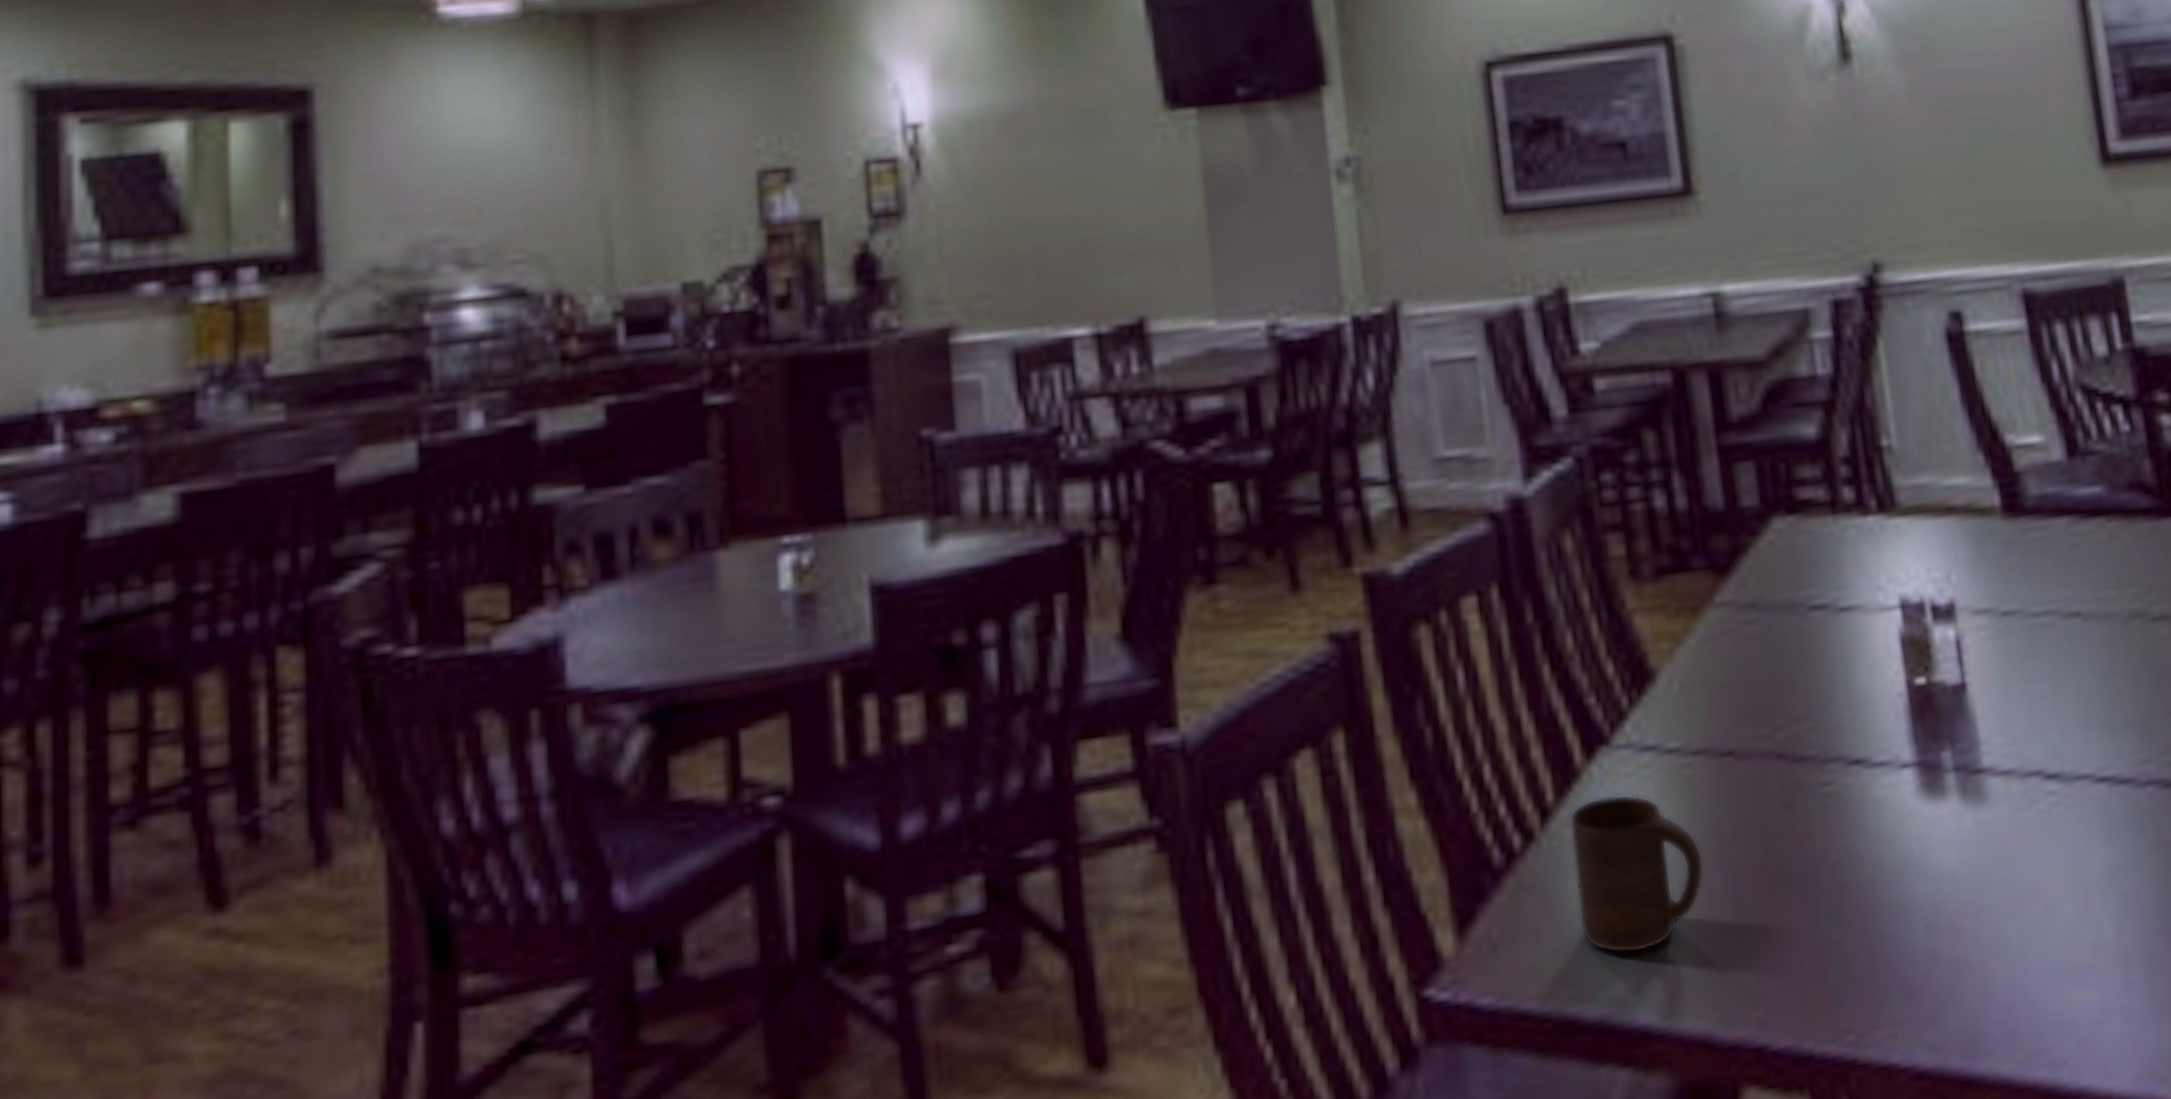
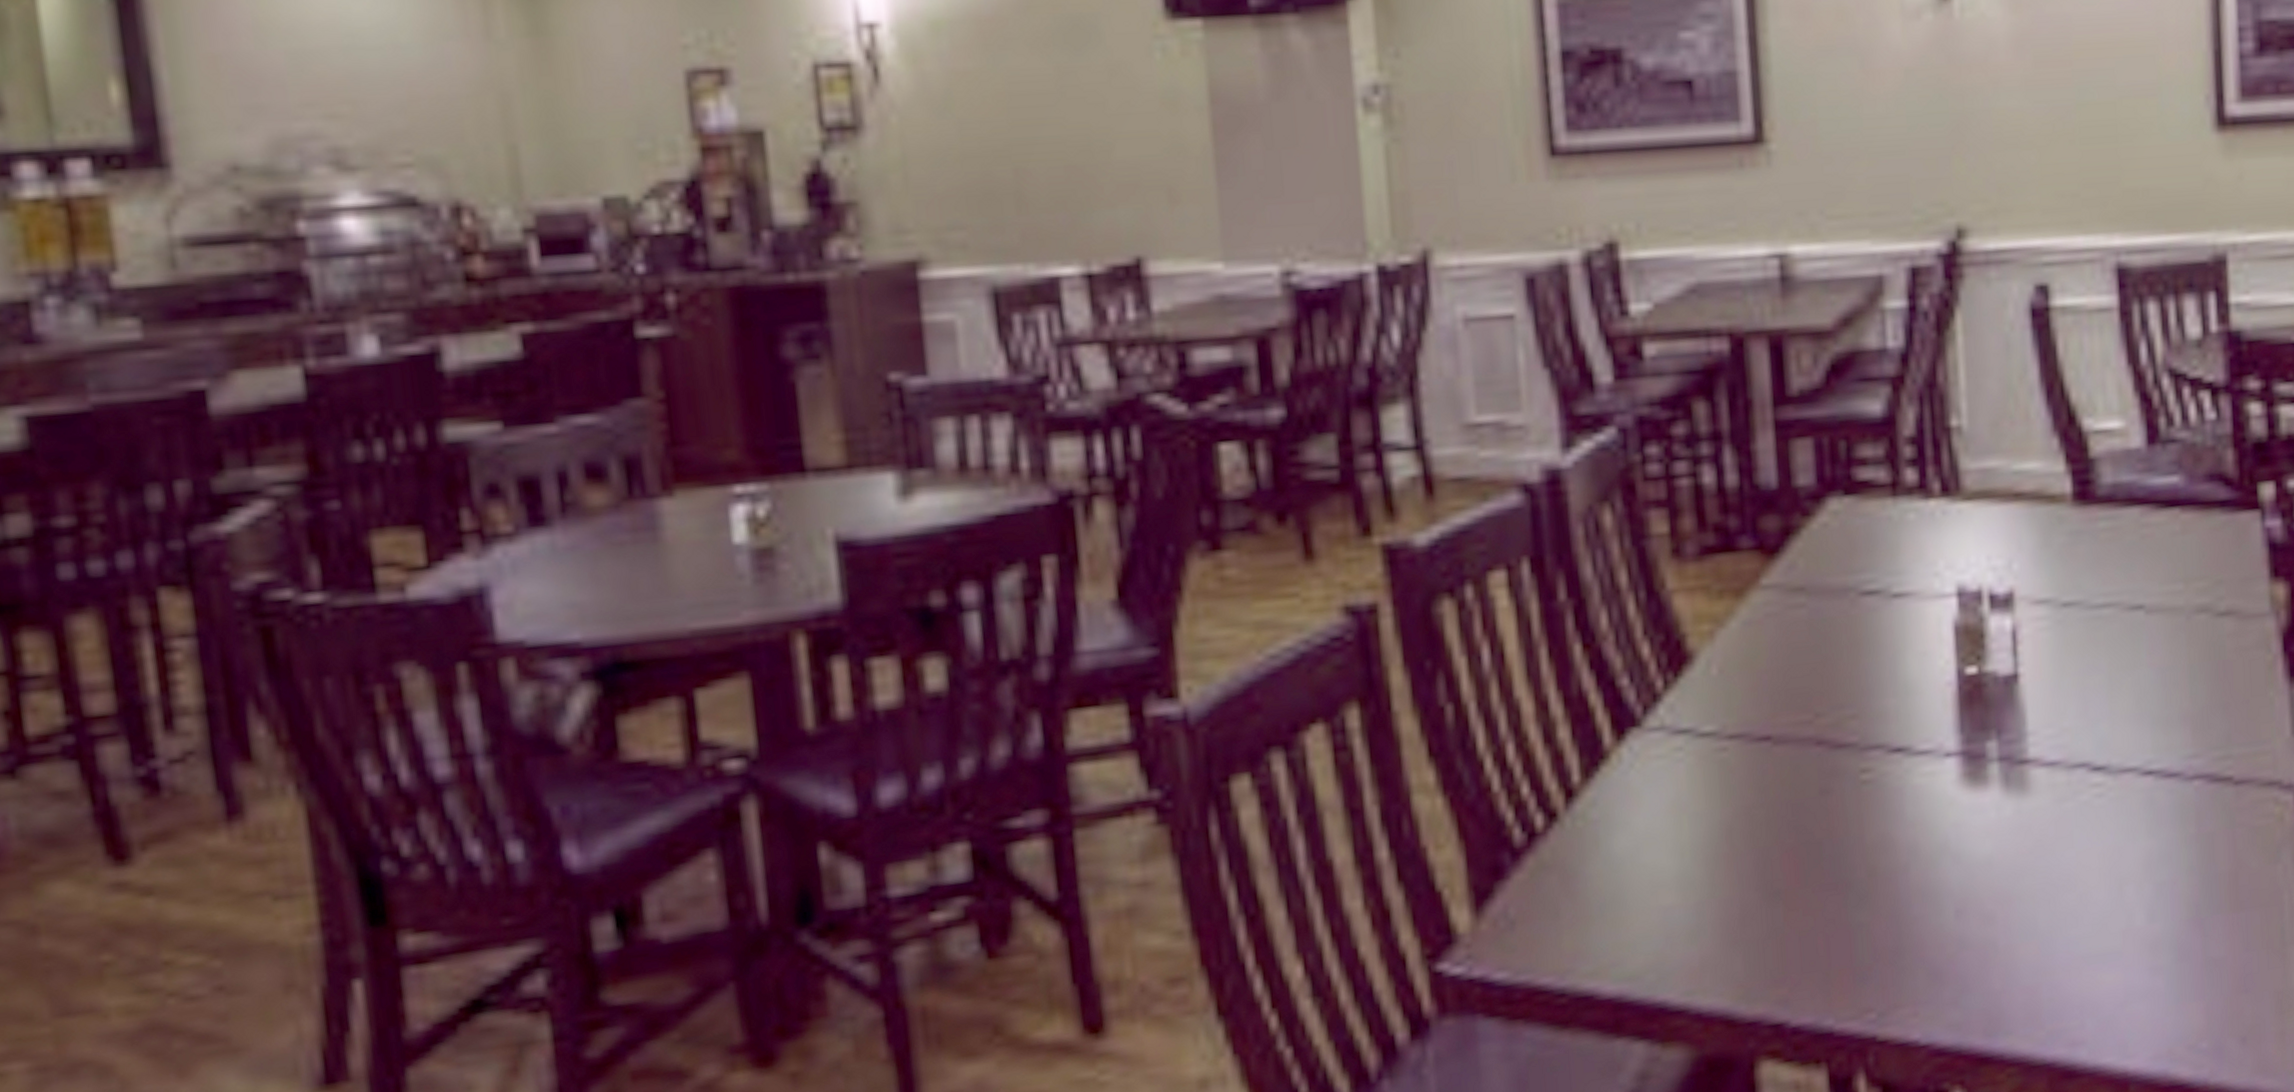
cup: present [1569,794,1705,955] -> none [1595,776,1734,934]

